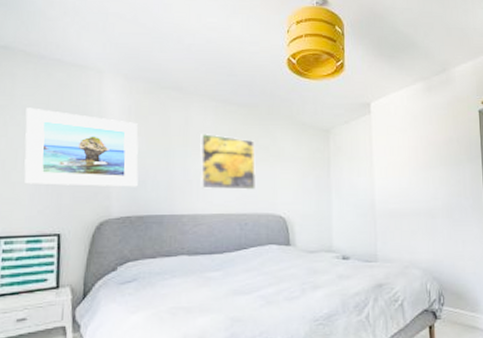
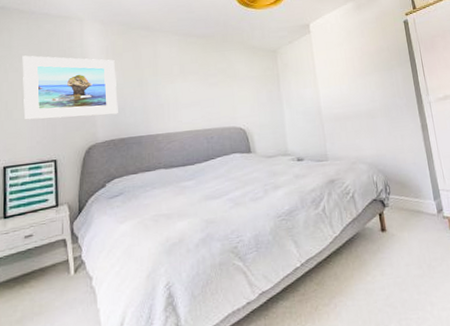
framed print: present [200,134,256,191] -> none [168,63,217,111]

